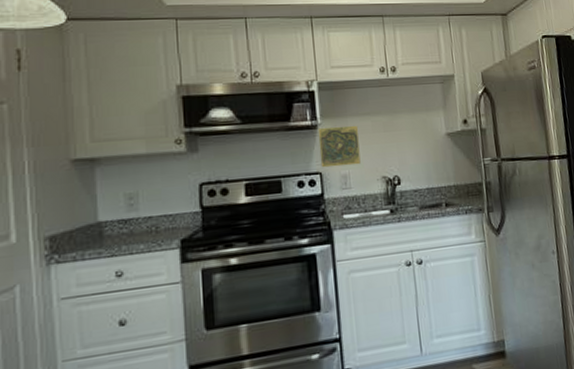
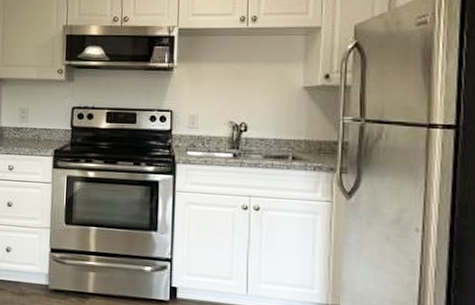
decorative tile: present [317,125,361,168] -> none [172,70,211,108]

